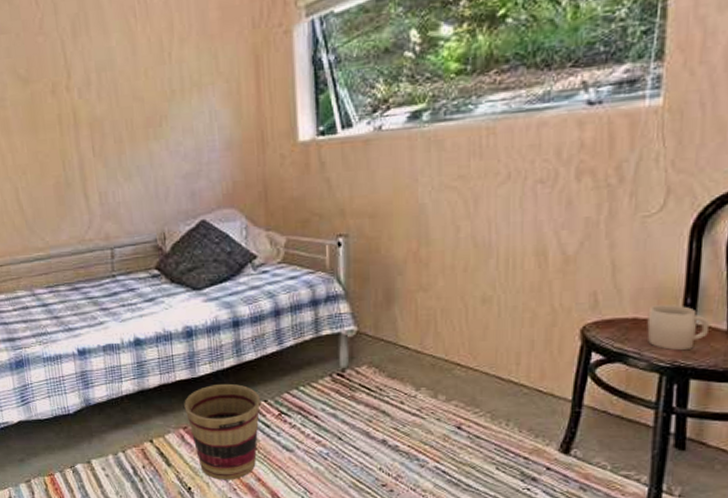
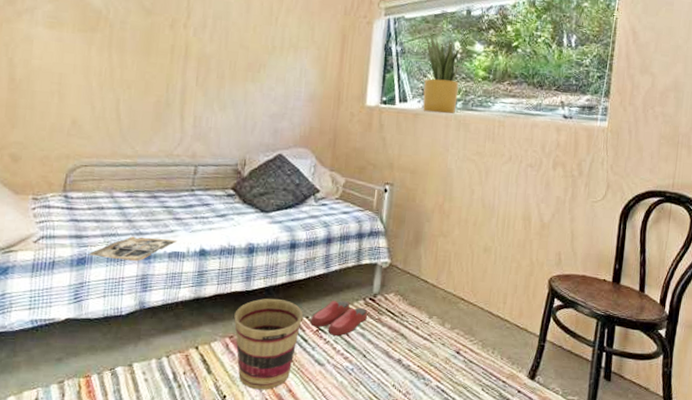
magazine: none [24,331,110,359] -> present [88,236,178,261]
slippers: none [270,378,337,418] -> present [310,300,367,336]
planter: none [368,21,430,135] -> present [422,34,467,114]
mug: present [647,305,709,351] -> none [590,267,628,304]

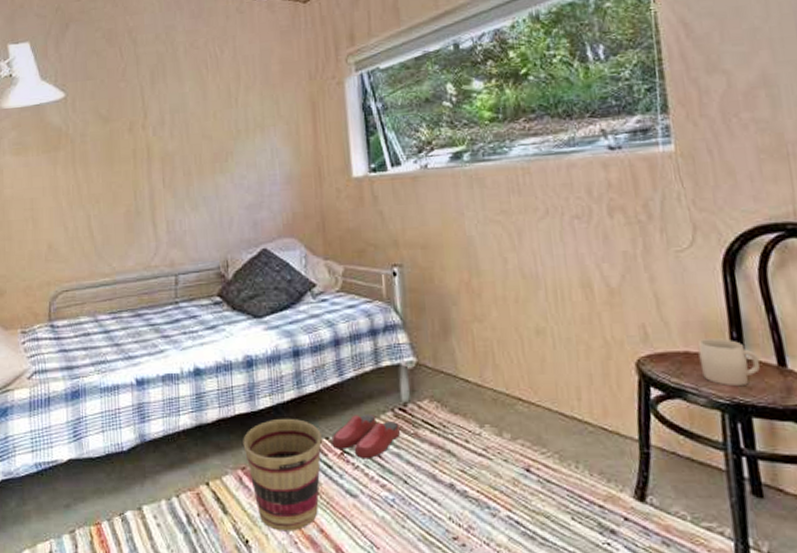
magazine: present [88,236,178,261] -> none [81,360,169,389]
planter: present [422,34,467,114] -> none [410,77,465,173]
mug: none [590,267,628,304] -> present [697,338,760,387]

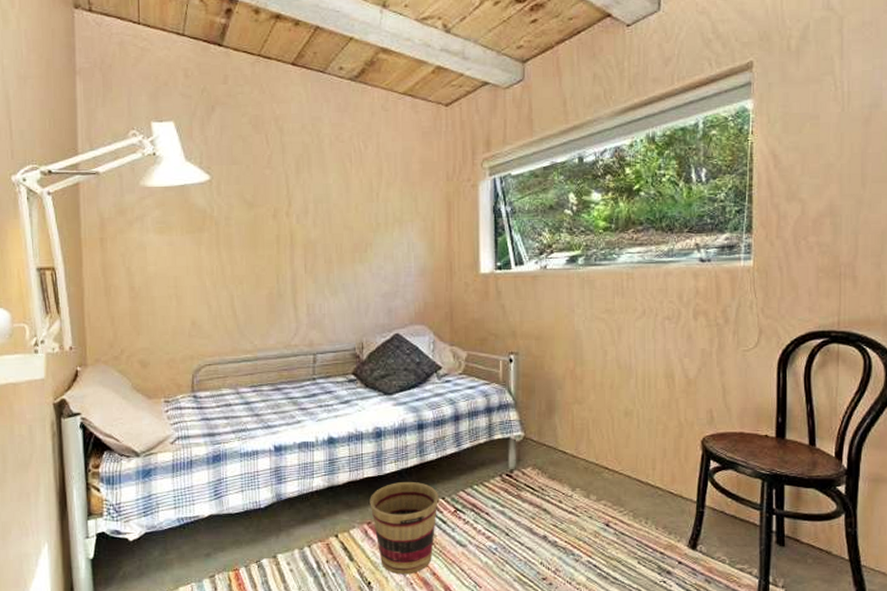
slippers: present [331,413,400,458] -> none [447,478,505,515]
mug: present [697,338,760,387] -> none [751,422,795,461]

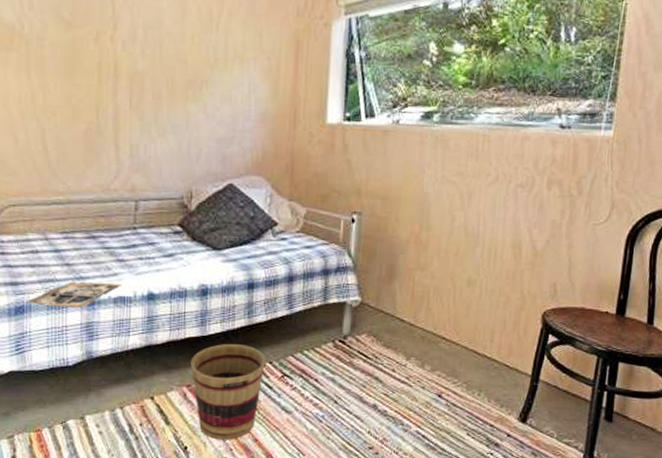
magazine: none [222,429,306,454] -> present [26,281,123,308]

